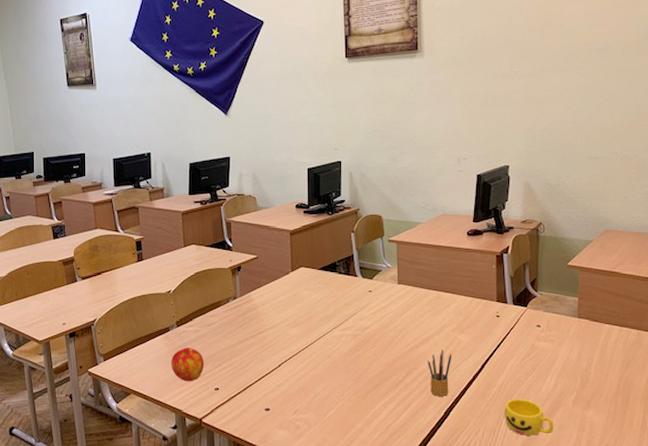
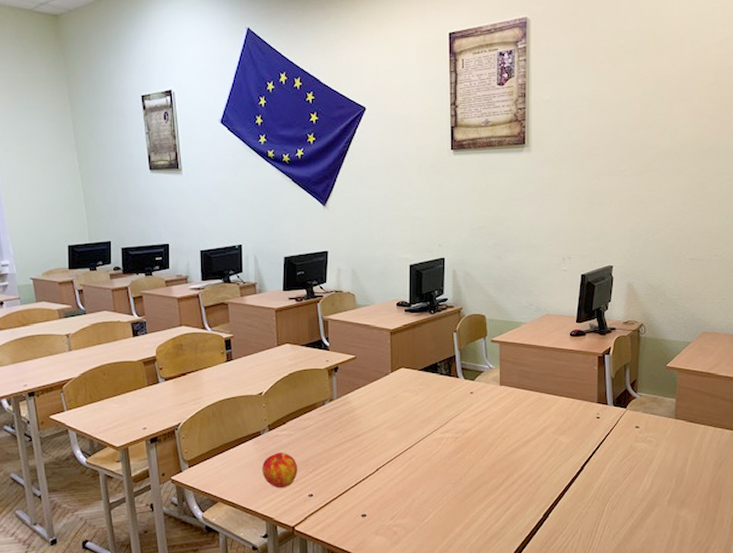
pencil box: present [428,349,452,396] -> none [528,451,552,499]
cup: present [505,398,554,435] -> none [602,499,649,536]

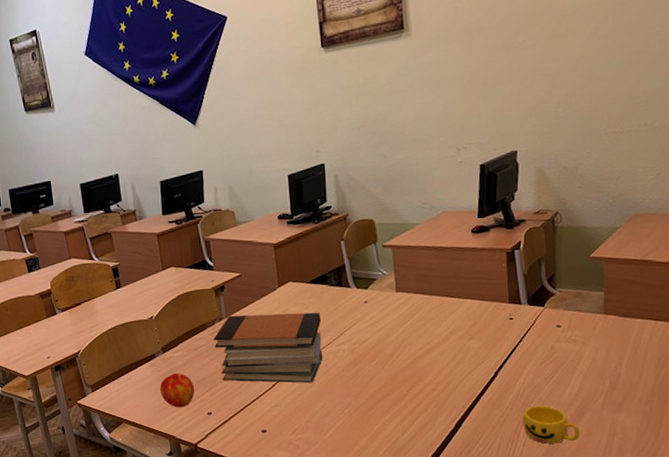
book stack: none [322,397,429,470] -> present [213,312,323,384]
cup: none [602,499,649,536] -> present [523,405,580,444]

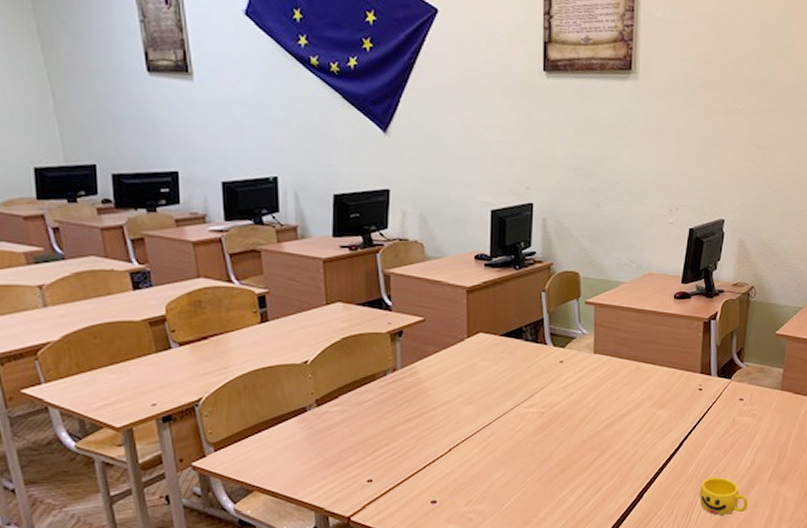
apple: present [160,373,195,408] -> none [309,431,354,474]
book stack: present [213,312,323,384] -> none [383,366,512,449]

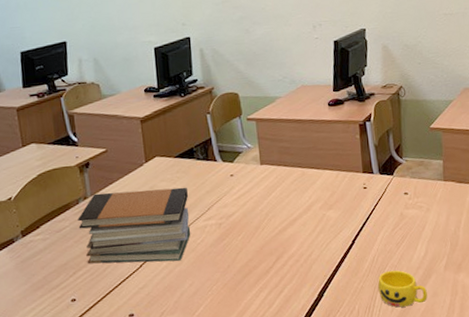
book stack: none [383,366,512,449] -> present [78,187,191,264]

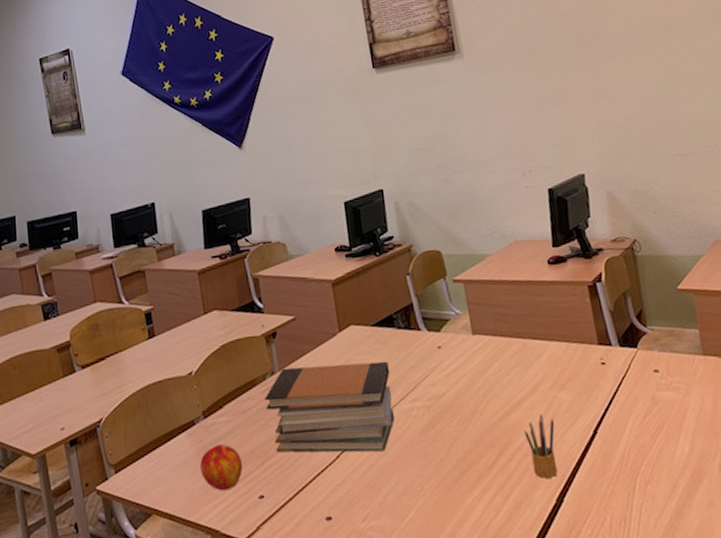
apple: none [19,258,58,297] -> present [200,443,243,491]
pencil box: none [297,228,322,279] -> present [524,414,558,478]
cup: present [378,269,427,308] -> none [632,469,701,521]

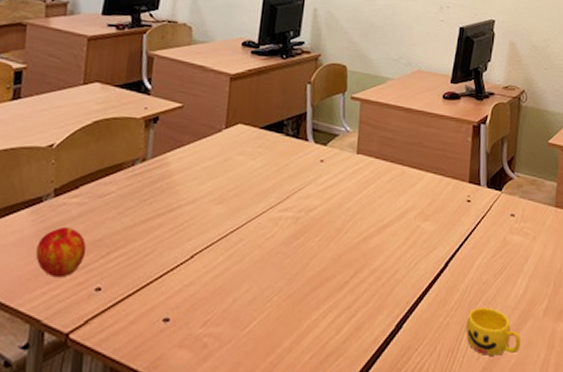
book stack: present [265,361,395,453] -> none [127,156,268,258]
pencil box: present [524,414,558,478] -> none [382,241,412,303]
cup: none [632,469,701,521] -> present [466,306,521,356]

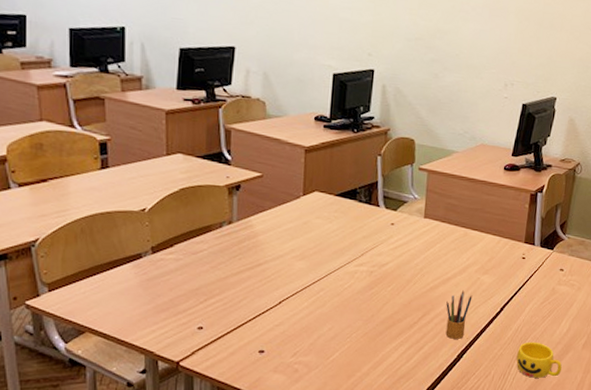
apple: present [35,226,87,278] -> none [142,278,187,319]
pencil box: none [382,241,412,303] -> present [445,290,473,339]

